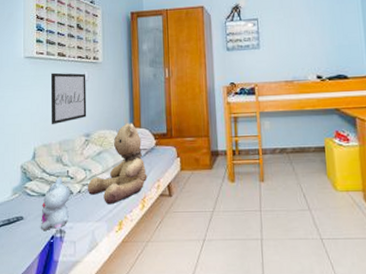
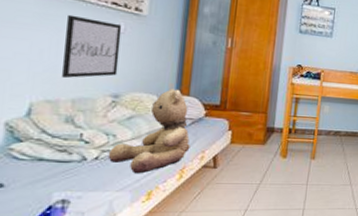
plush toy: present [40,177,70,232] -> none [30,140,82,201]

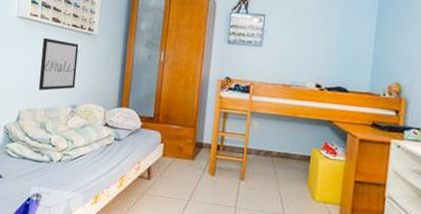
teddy bear: present [108,89,190,174] -> none [67,101,129,178]

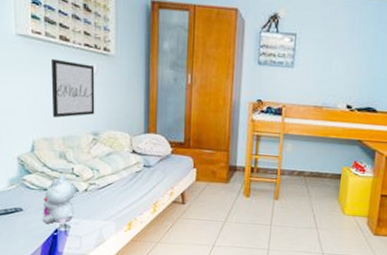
plush toy: none [17,143,50,195] -> present [42,173,75,226]

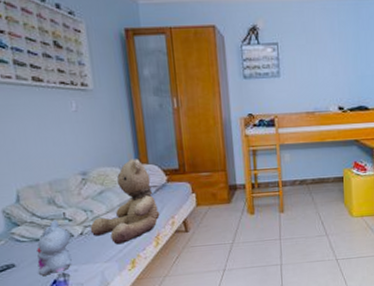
wall art: present [50,58,95,118] -> none [25,101,81,164]
teddy bear: none [94,127,161,206] -> present [90,159,160,245]

